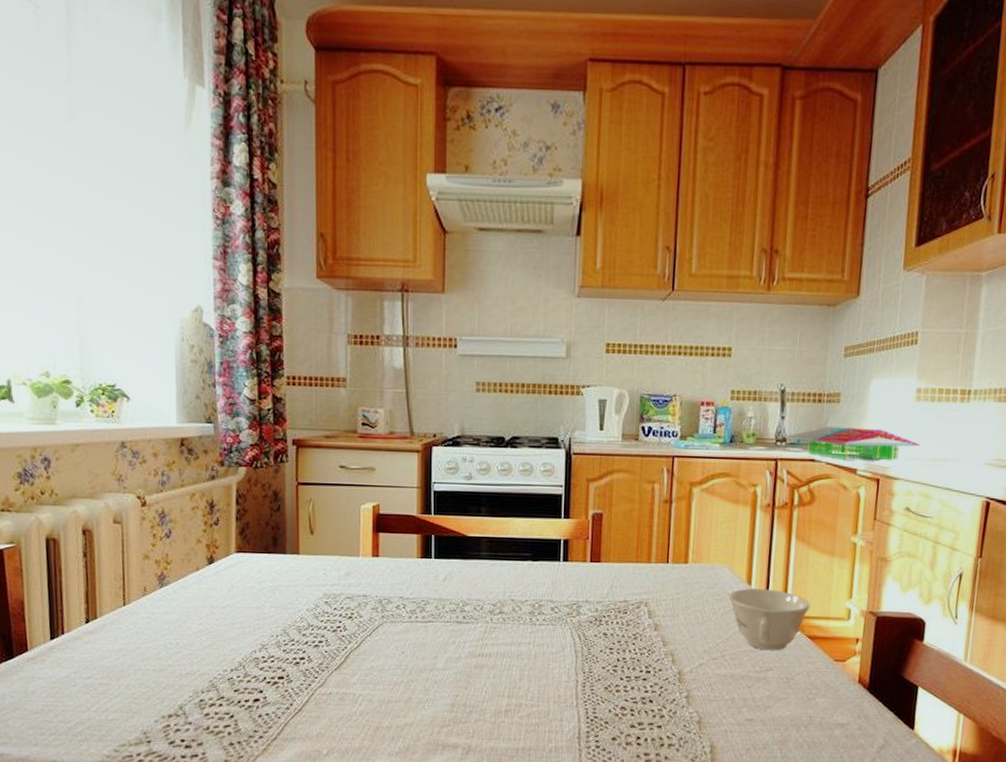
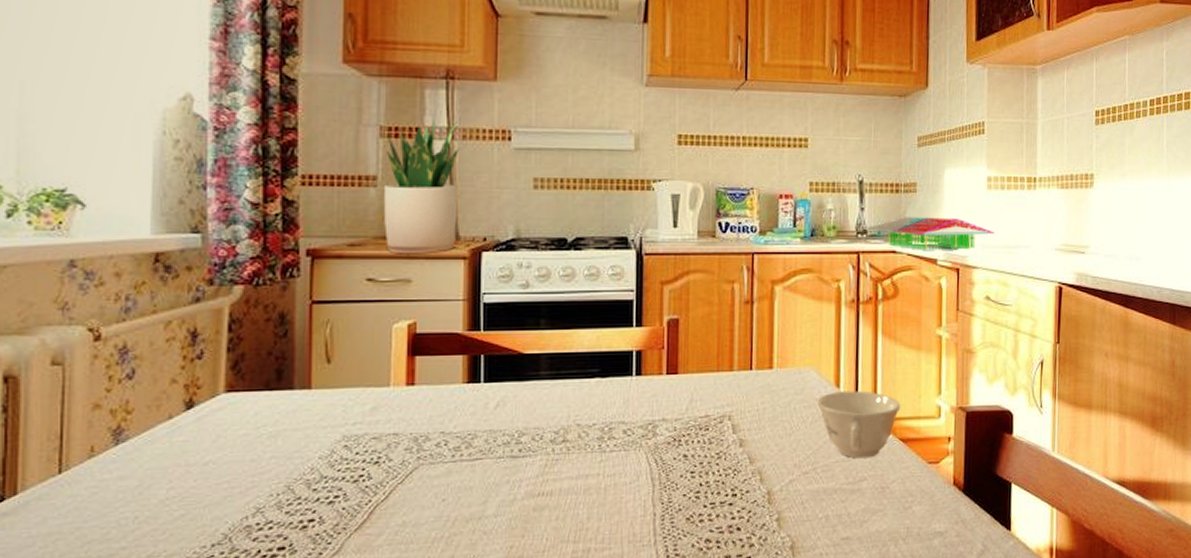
planter: none [352,329,412,447] -> present [384,120,459,255]

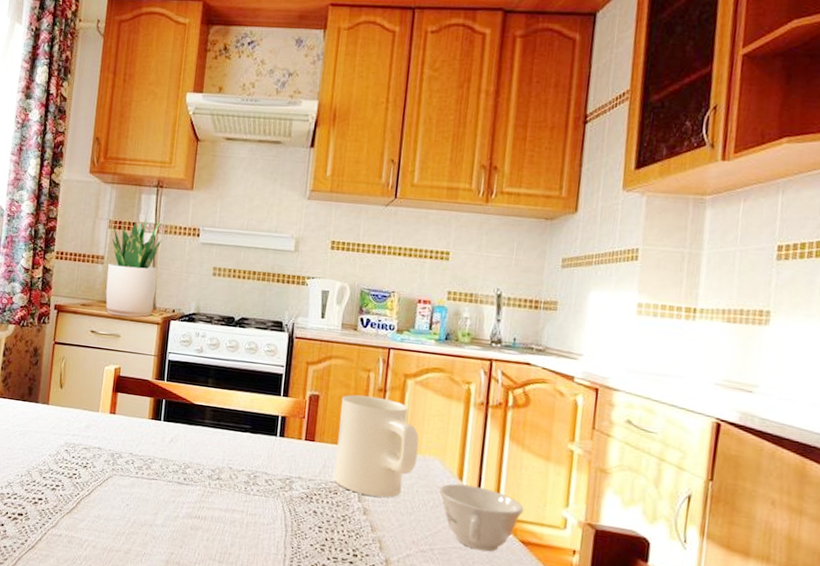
cup: none [703,310,793,424] -> present [334,394,419,498]
dish rack: present [863,217,995,250] -> none [498,332,642,372]

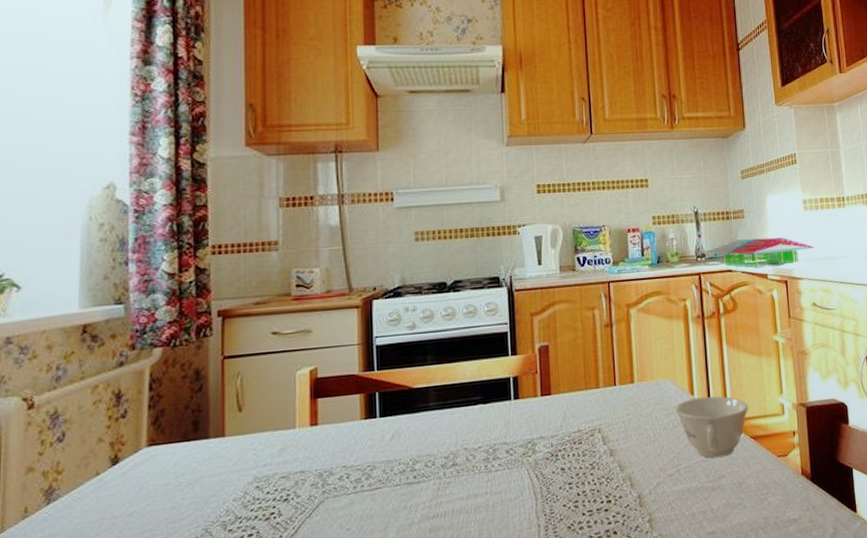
planter: present [105,217,161,318] -> none [285,188,350,309]
cup: present [334,394,419,498] -> none [571,333,652,437]
dish rack: none [498,332,642,372] -> present [702,237,814,268]

